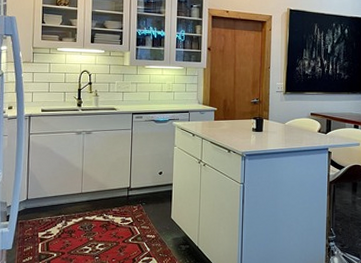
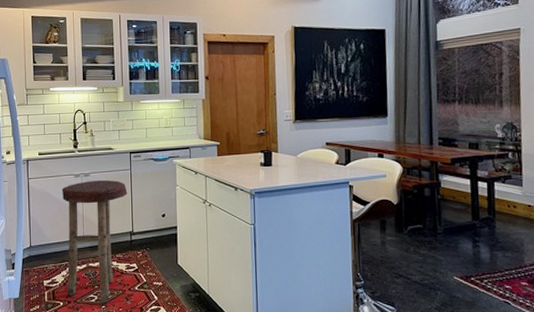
stool: none [61,138,128,254] -> present [61,180,128,303]

